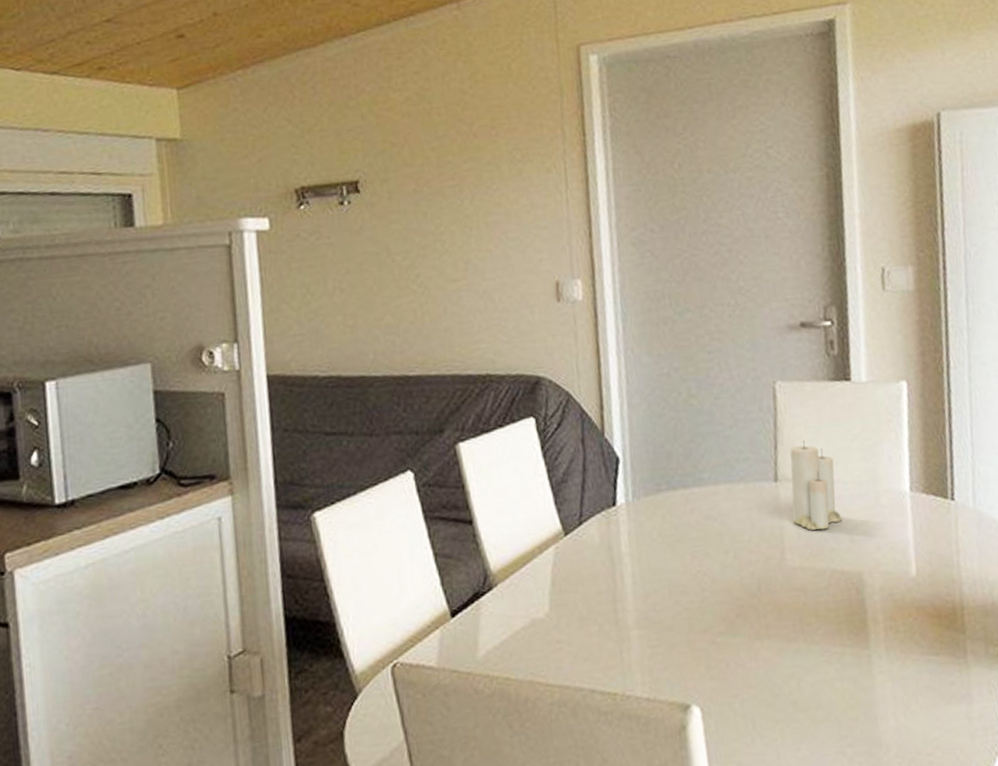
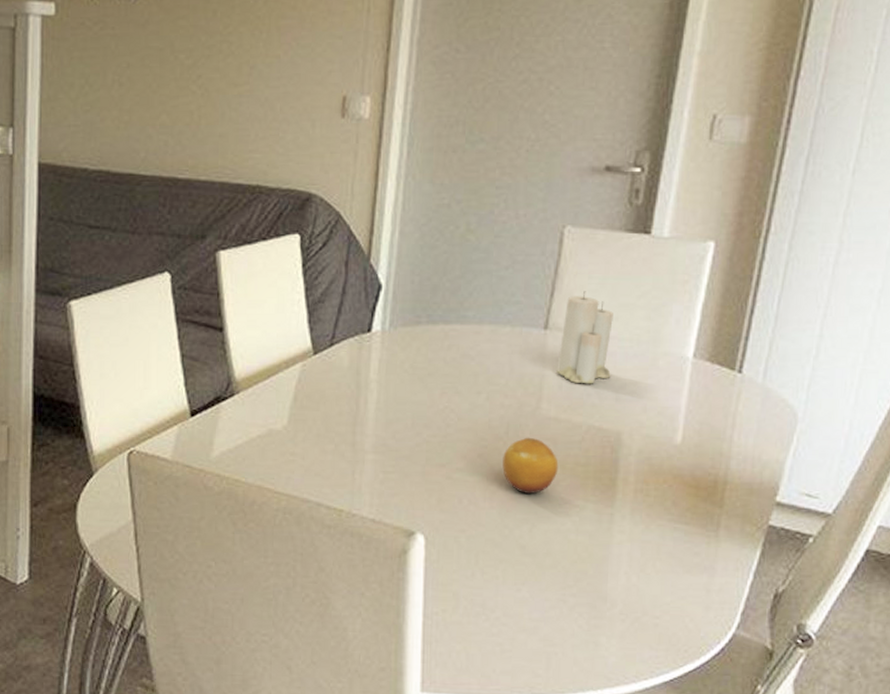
fruit: none [759,590,813,648] -> present [502,437,559,495]

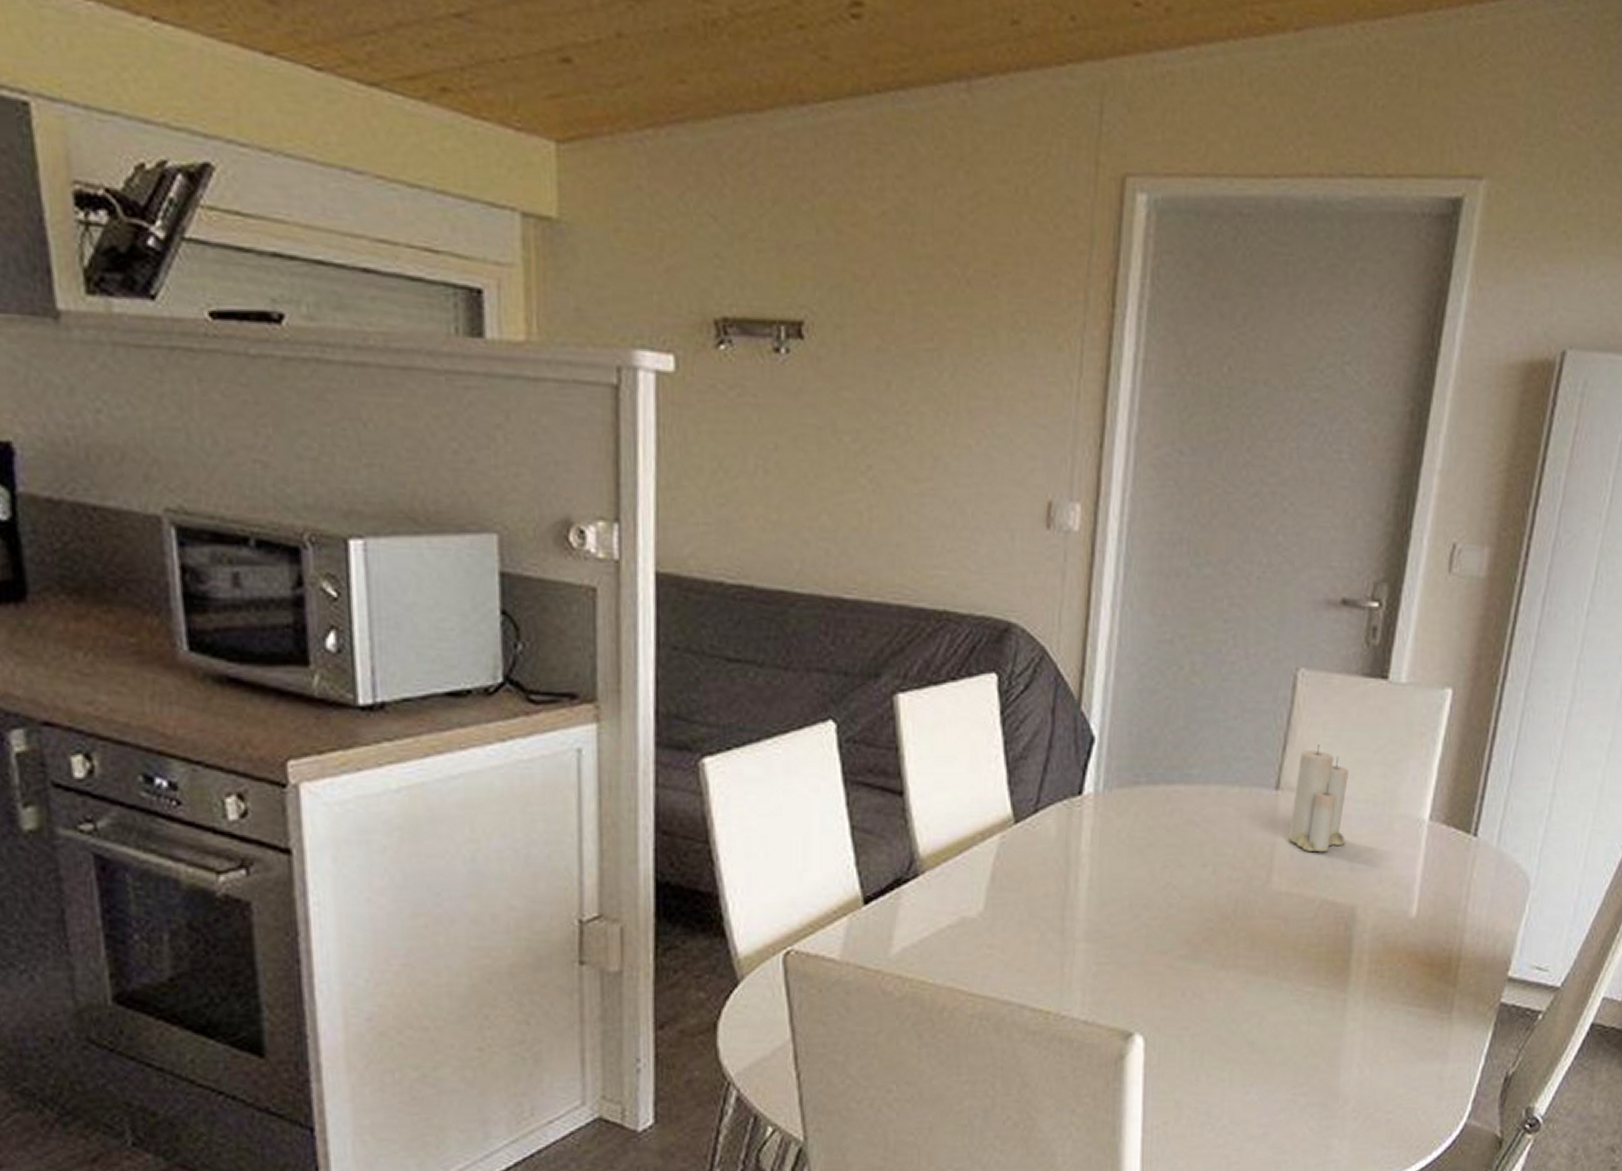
fruit: present [502,437,559,495] -> none [1230,915,1290,982]

